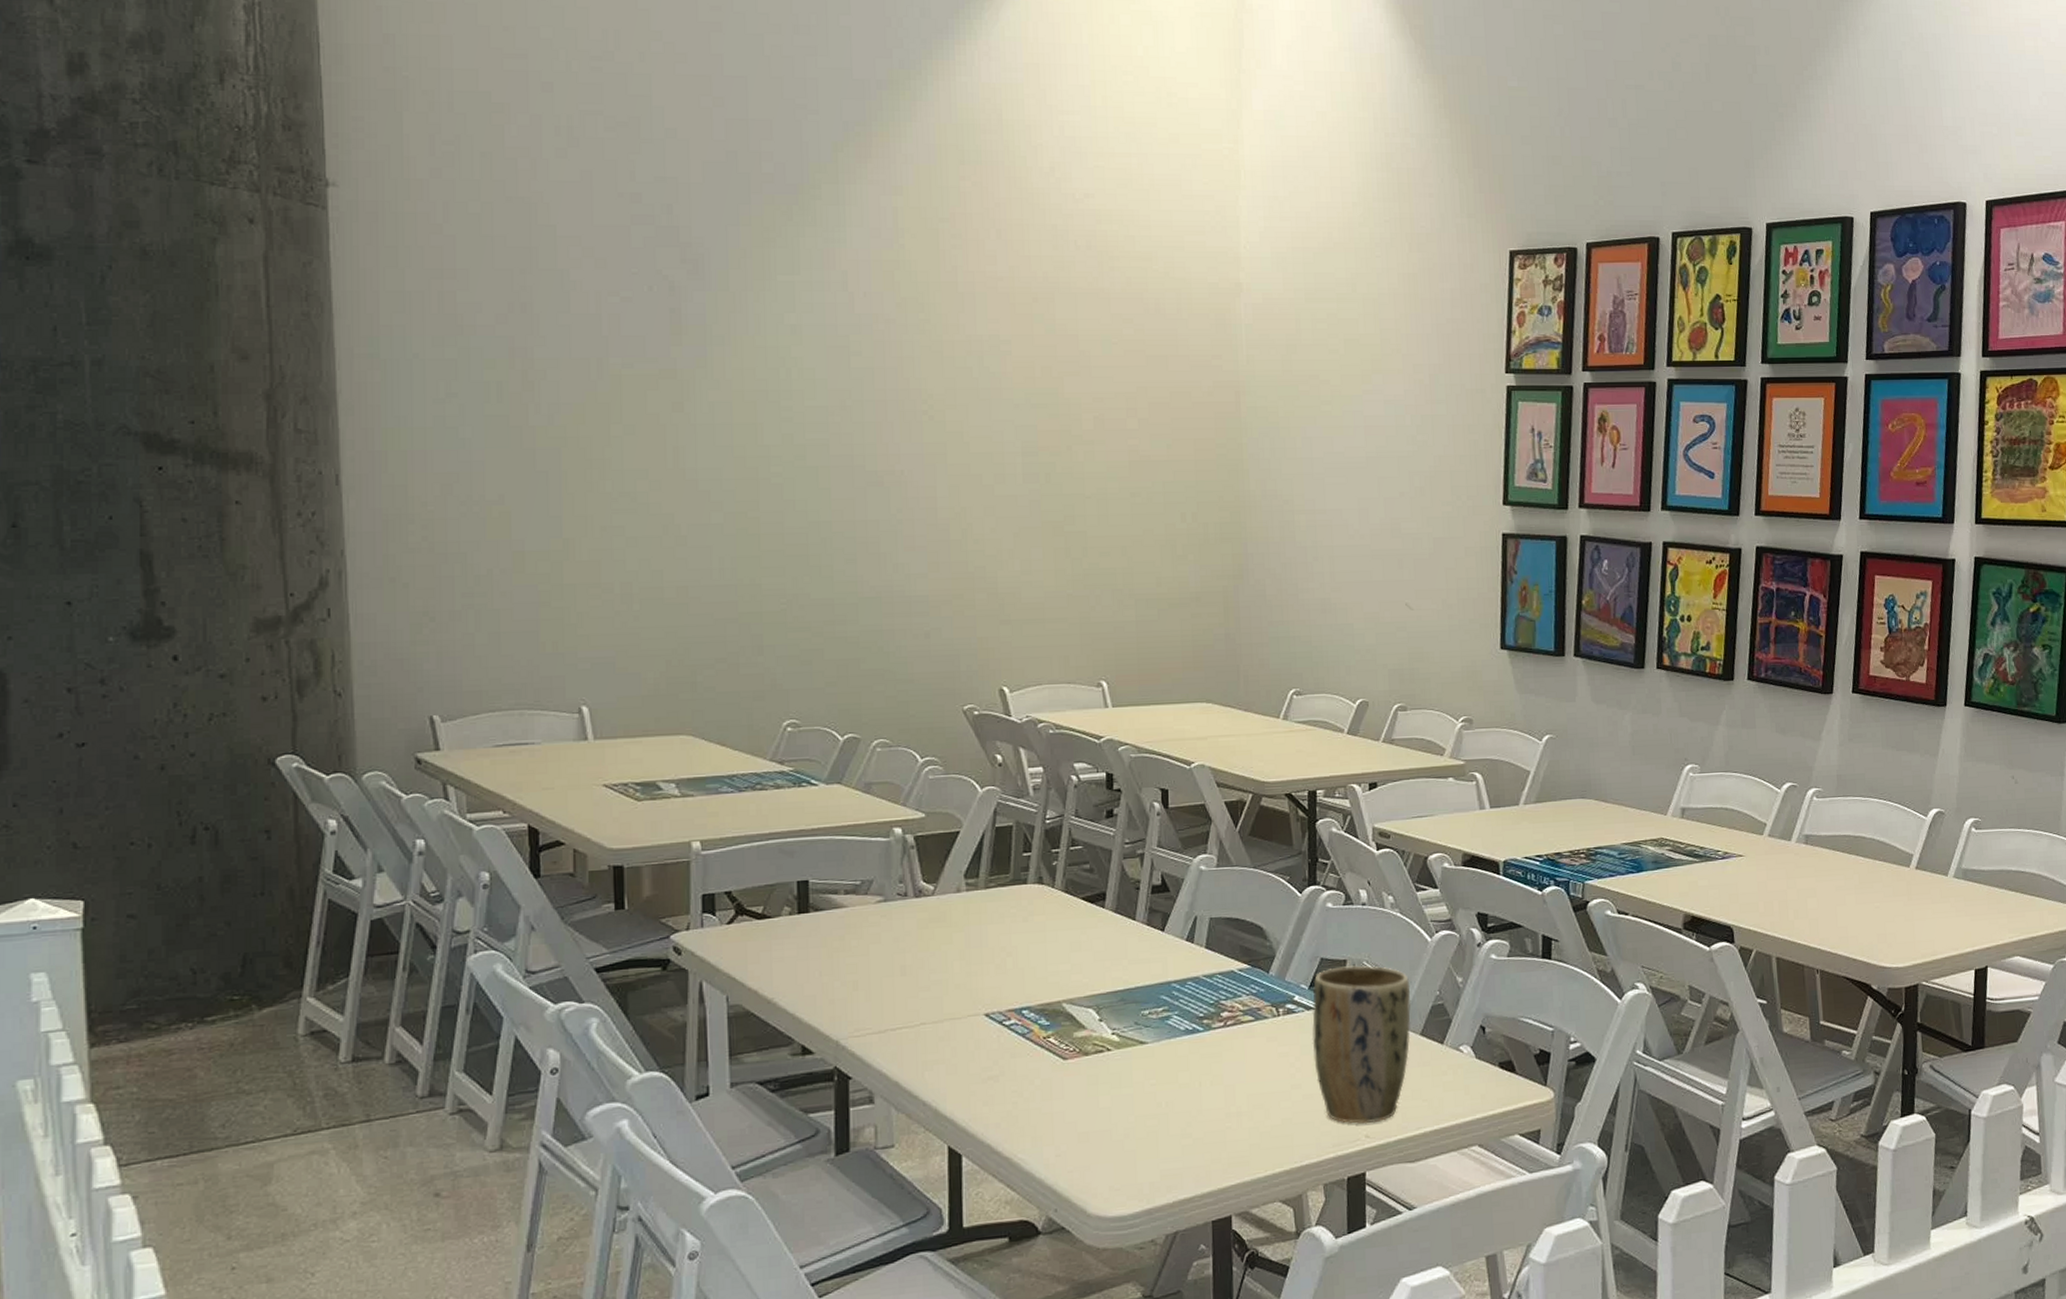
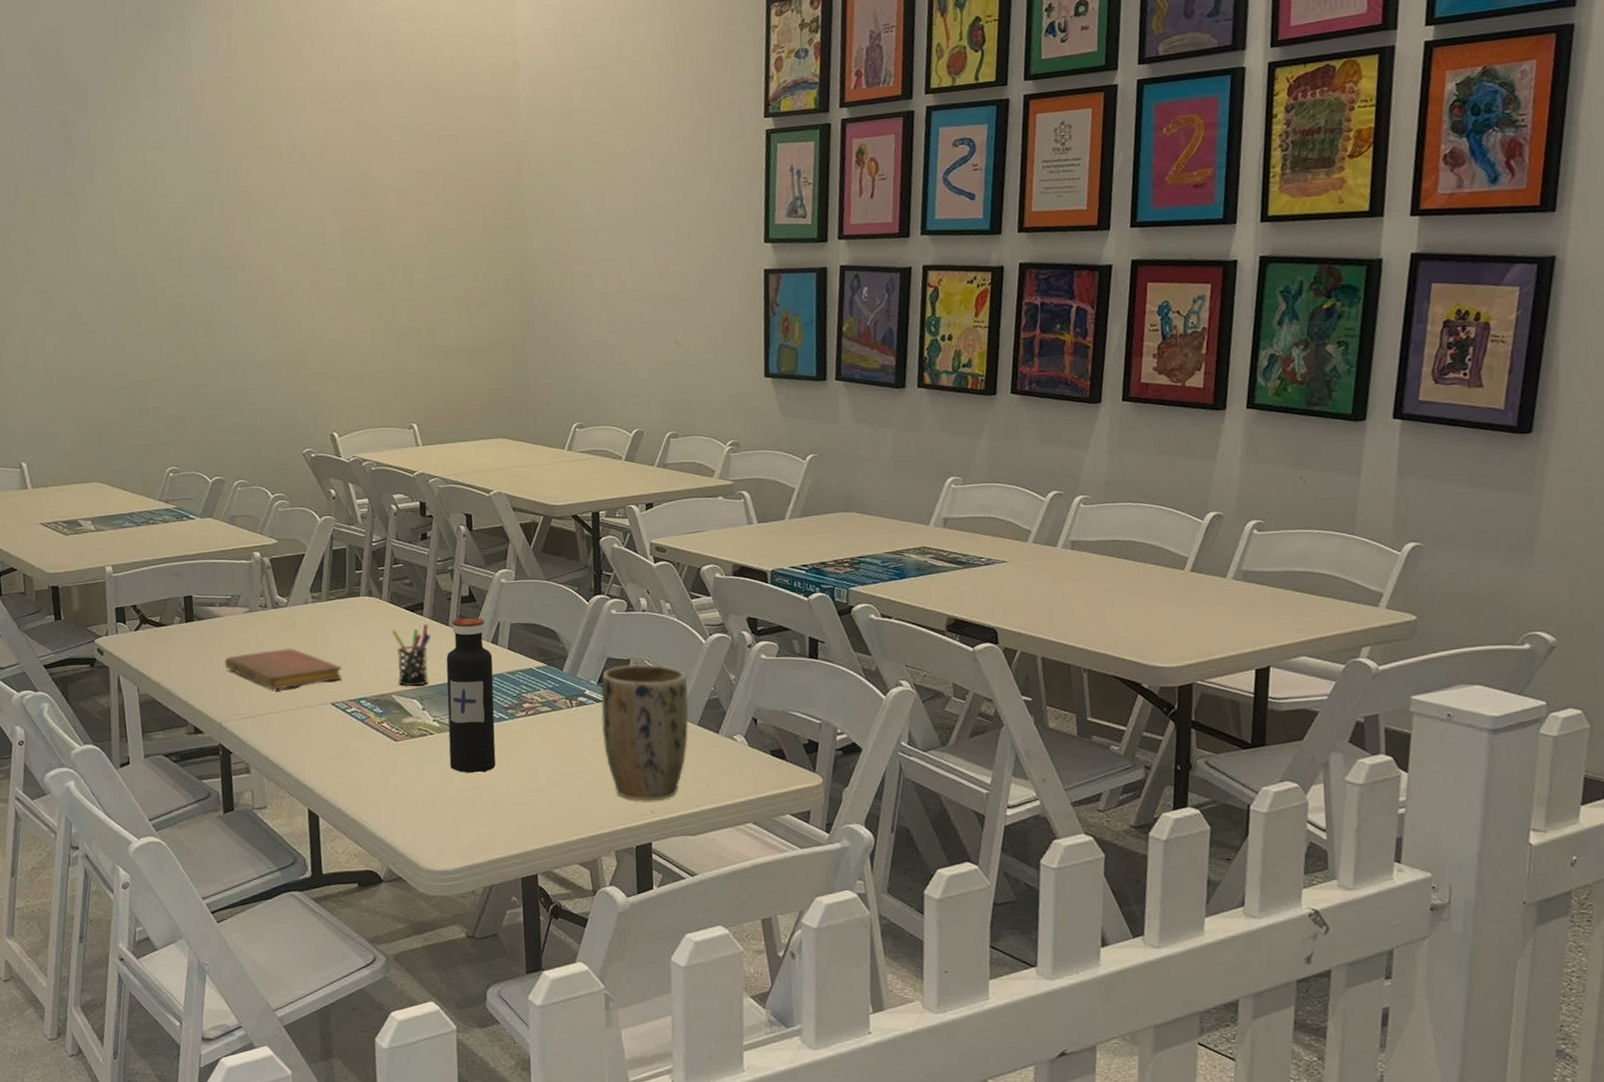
notebook: none [847,946,1000,999] -> present [224,648,342,690]
pen holder: none [1065,918,1114,993] -> present [391,624,431,687]
water bottle: none [1130,910,1187,1097] -> present [446,617,496,773]

